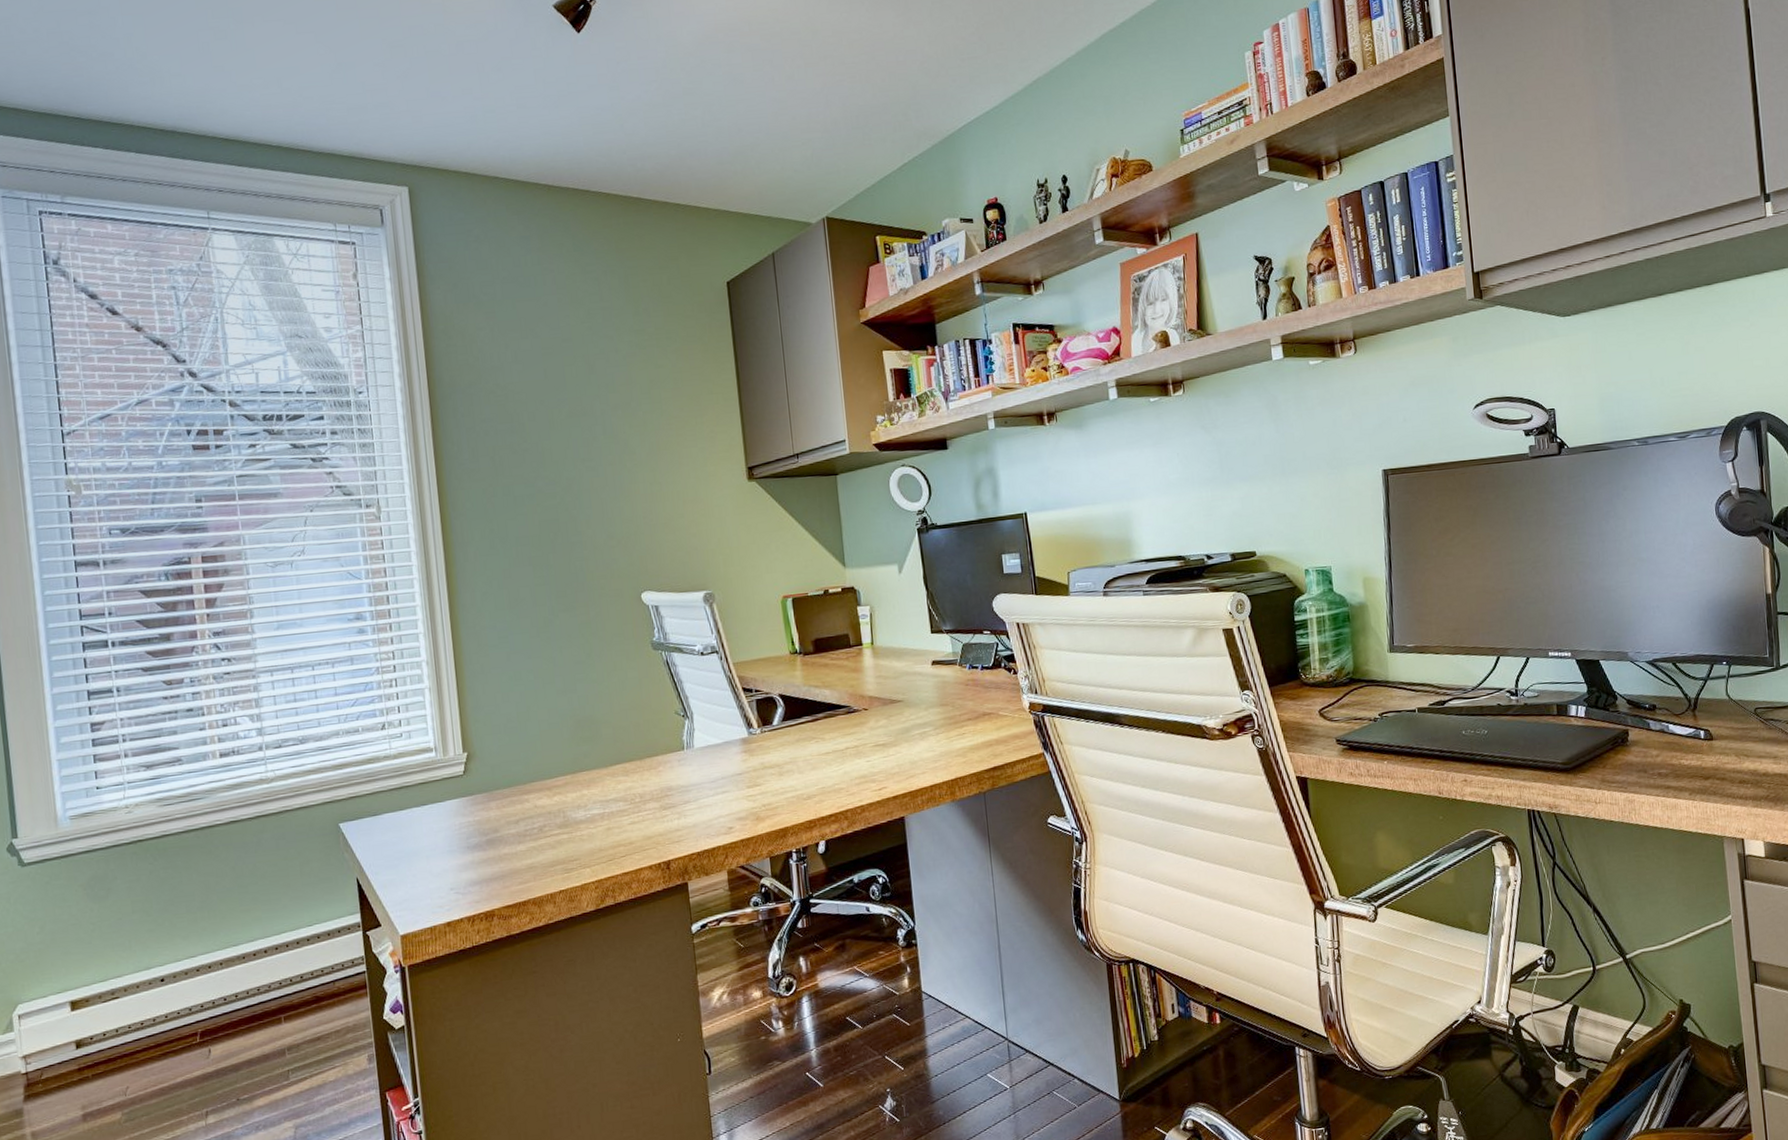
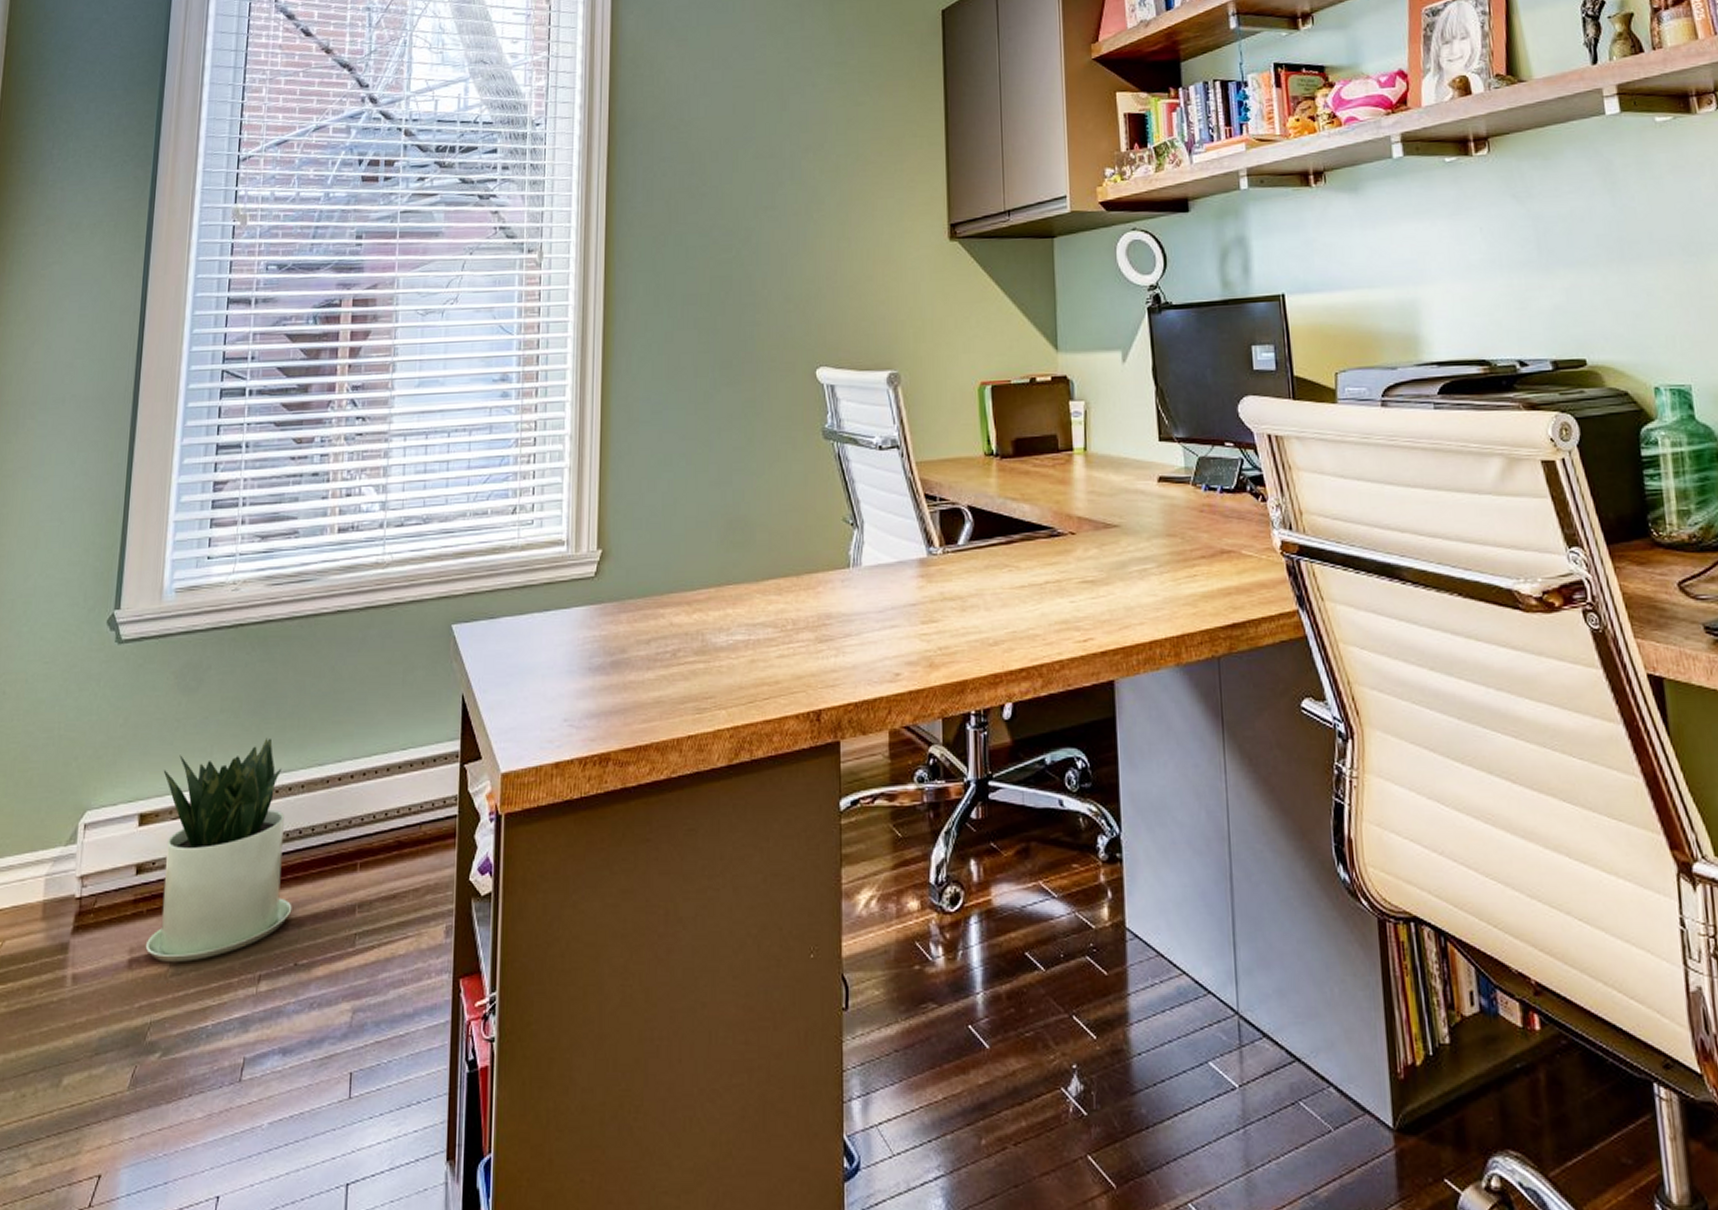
planter: none [86,929,228,1112] -> present [145,738,292,962]

